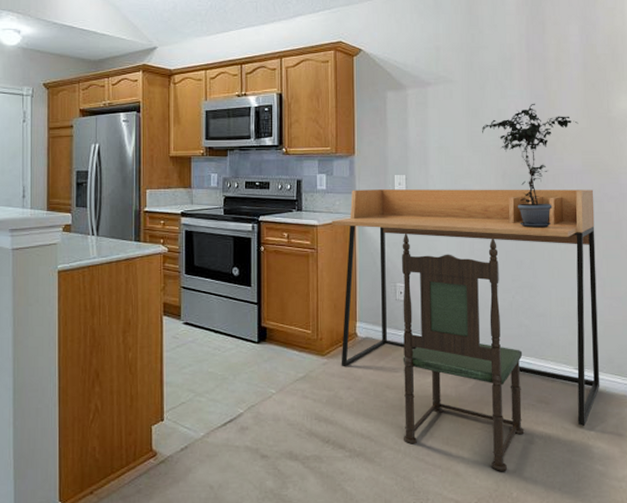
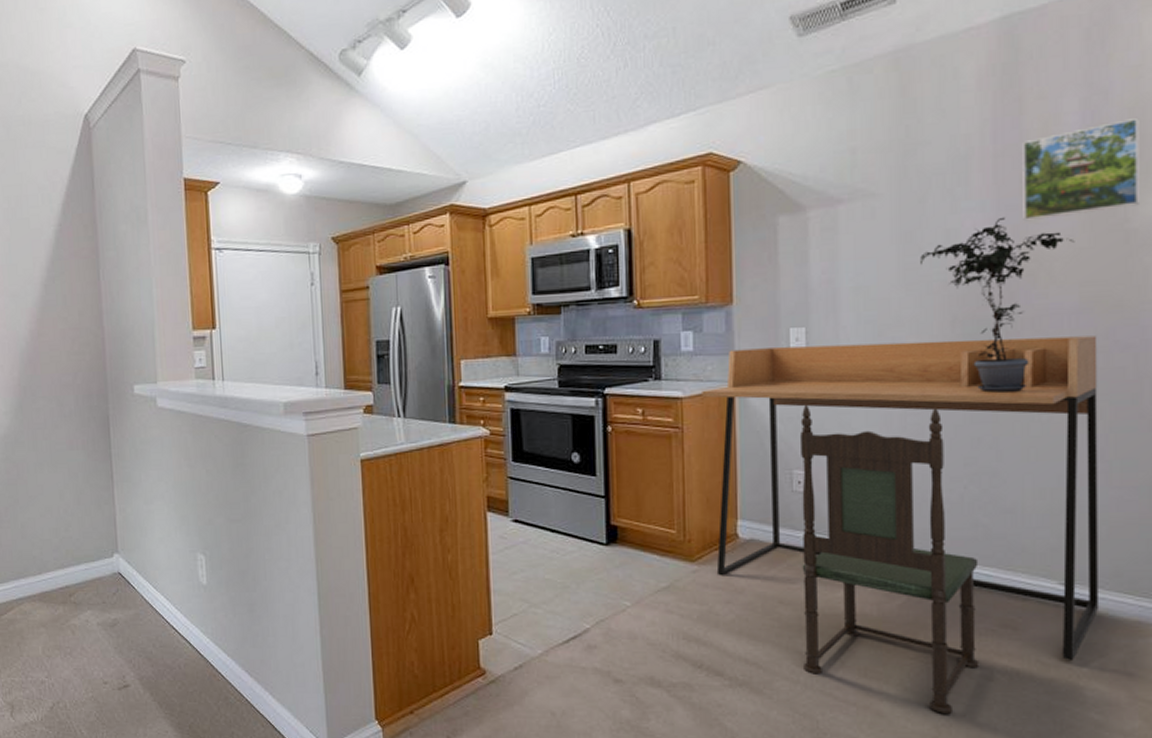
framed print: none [545,43,616,108] -> present [1023,118,1139,222]

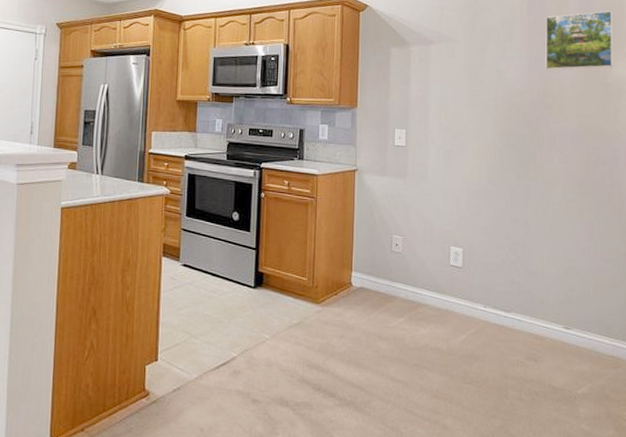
desk: present [702,336,1100,660] -> none [332,141,589,385]
dining chair: present [800,405,980,714] -> none [394,187,514,426]
potted plant: present [920,216,1075,393] -> none [482,65,576,187]

